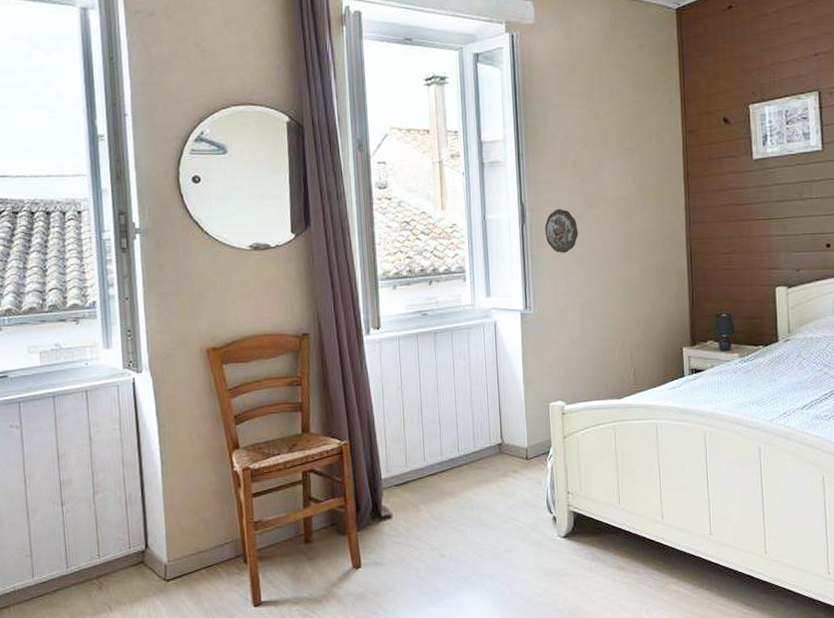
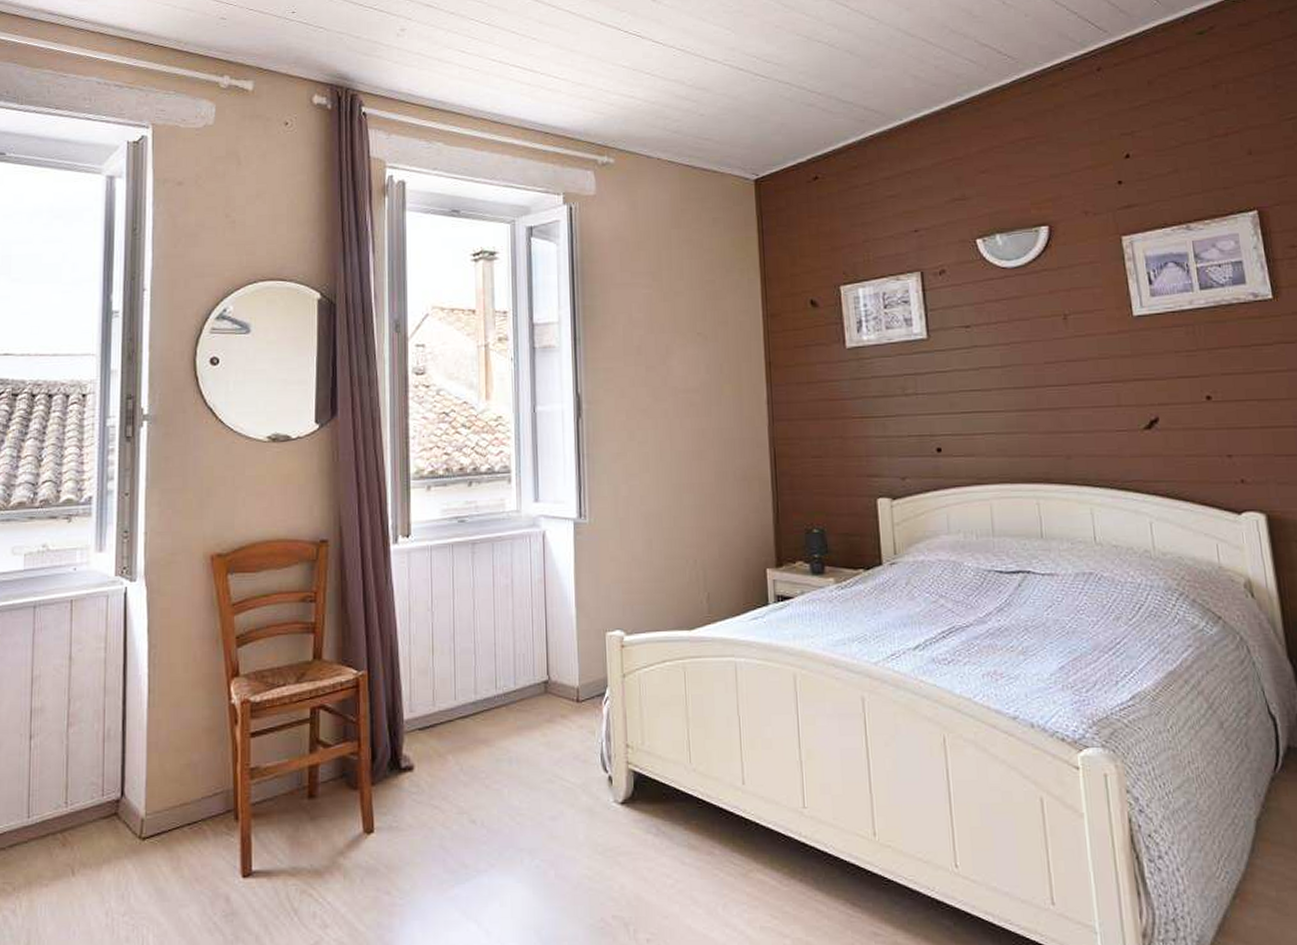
decorative plate: present [544,209,578,253] -> none [603,401,643,452]

